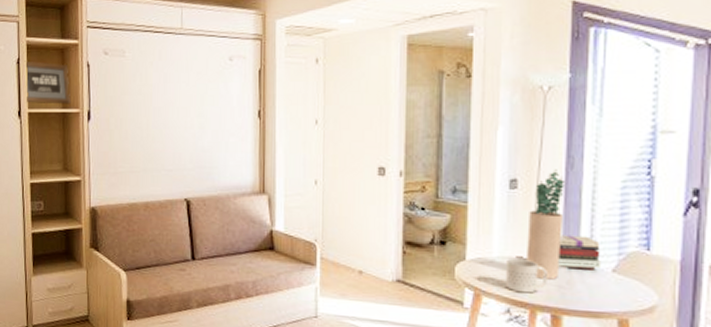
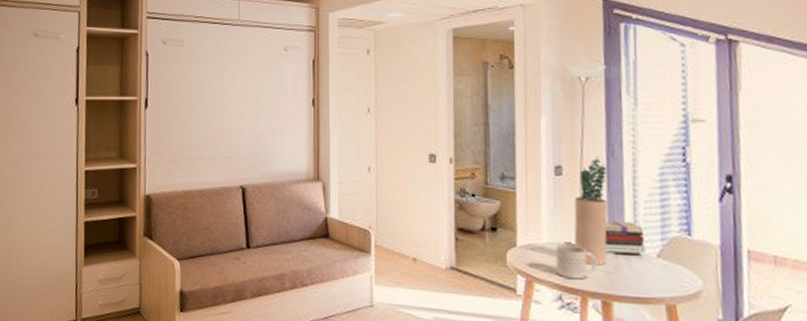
picture frame: present [24,61,71,104] -> none [84,49,129,92]

